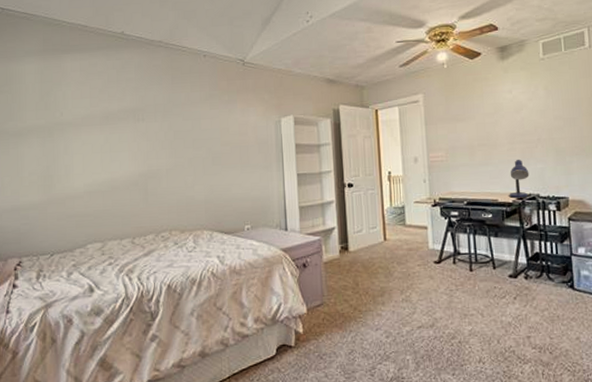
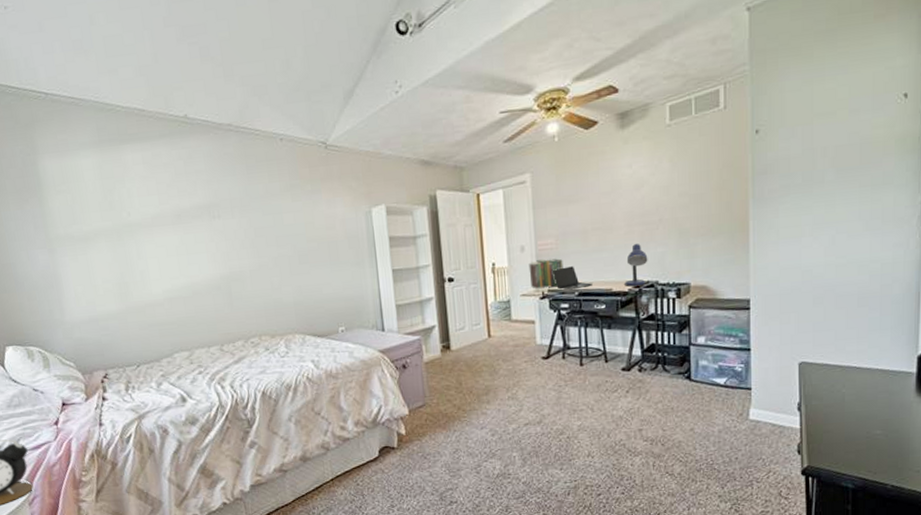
books: none [421,169,453,197] -> present [528,258,563,289]
laptop: none [442,177,480,199] -> present [552,266,592,290]

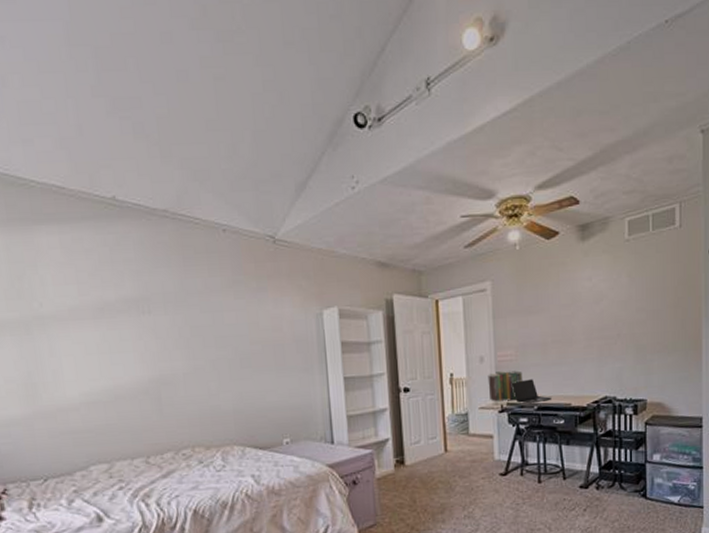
desk lamp: present [625,244,648,287] -> none [583,358,606,402]

